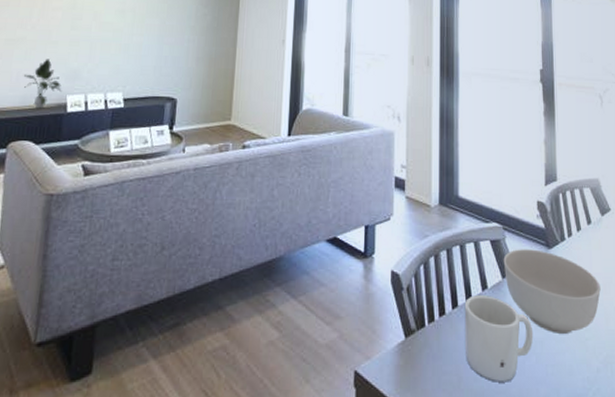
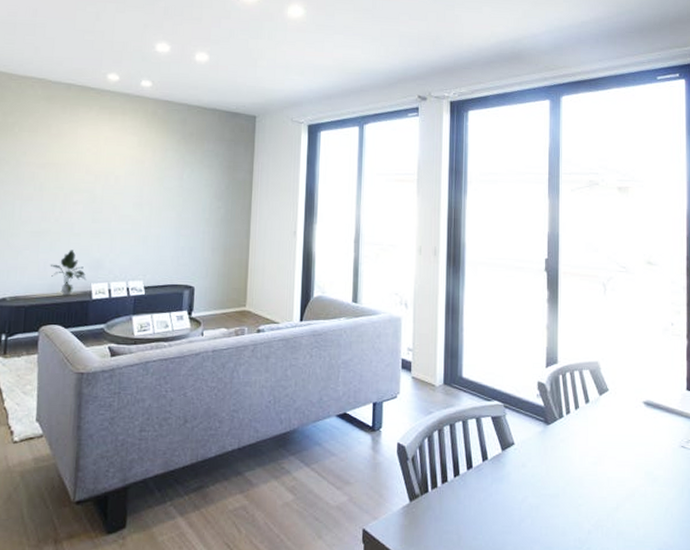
mug: present [464,295,534,382] -> none [465,465,530,541]
bowl: present [503,249,601,333] -> none [503,425,595,500]

